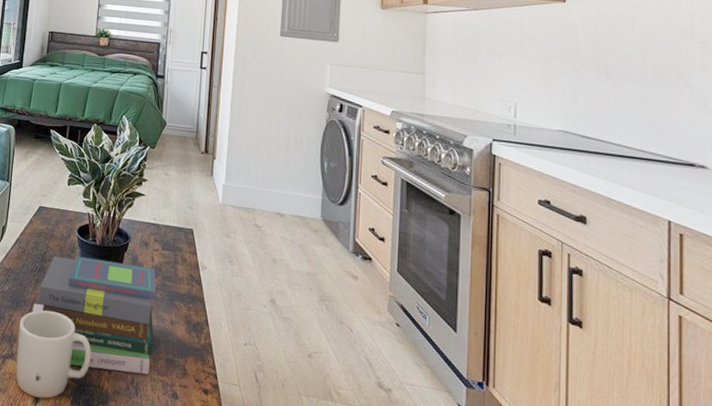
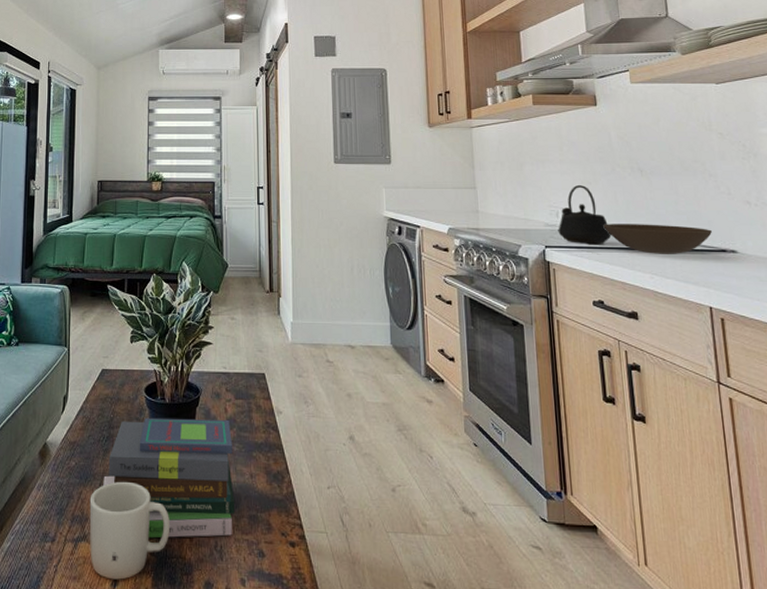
kettle: none [508,81,567,144] -> present [558,185,612,245]
bowl: none [558,123,682,163] -> present [603,224,713,255]

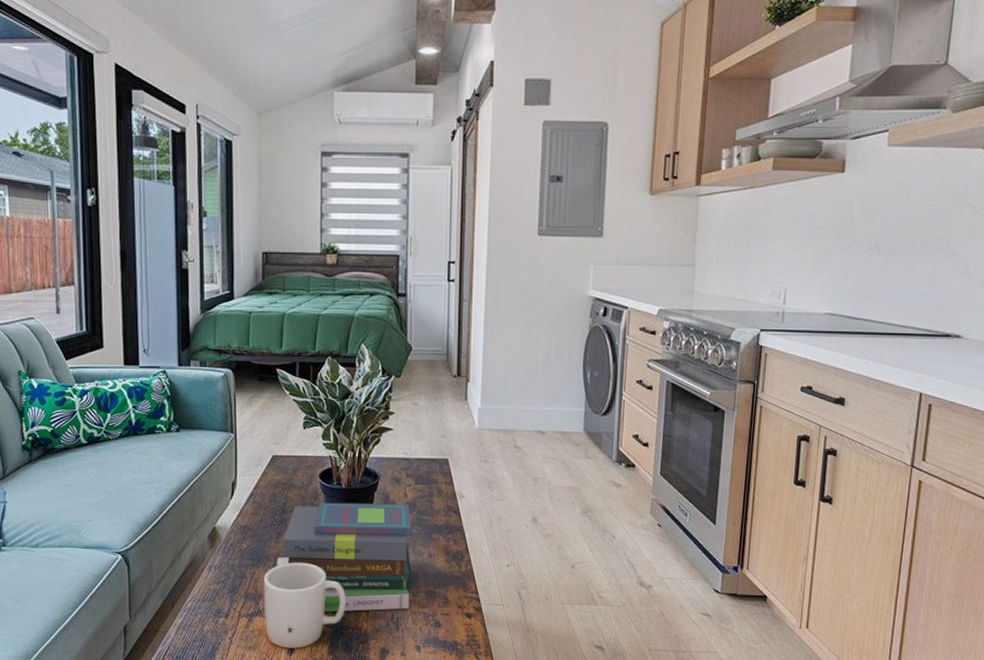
kettle: present [558,185,612,245] -> none [777,264,834,329]
bowl: present [603,224,713,255] -> none [826,306,941,340]

